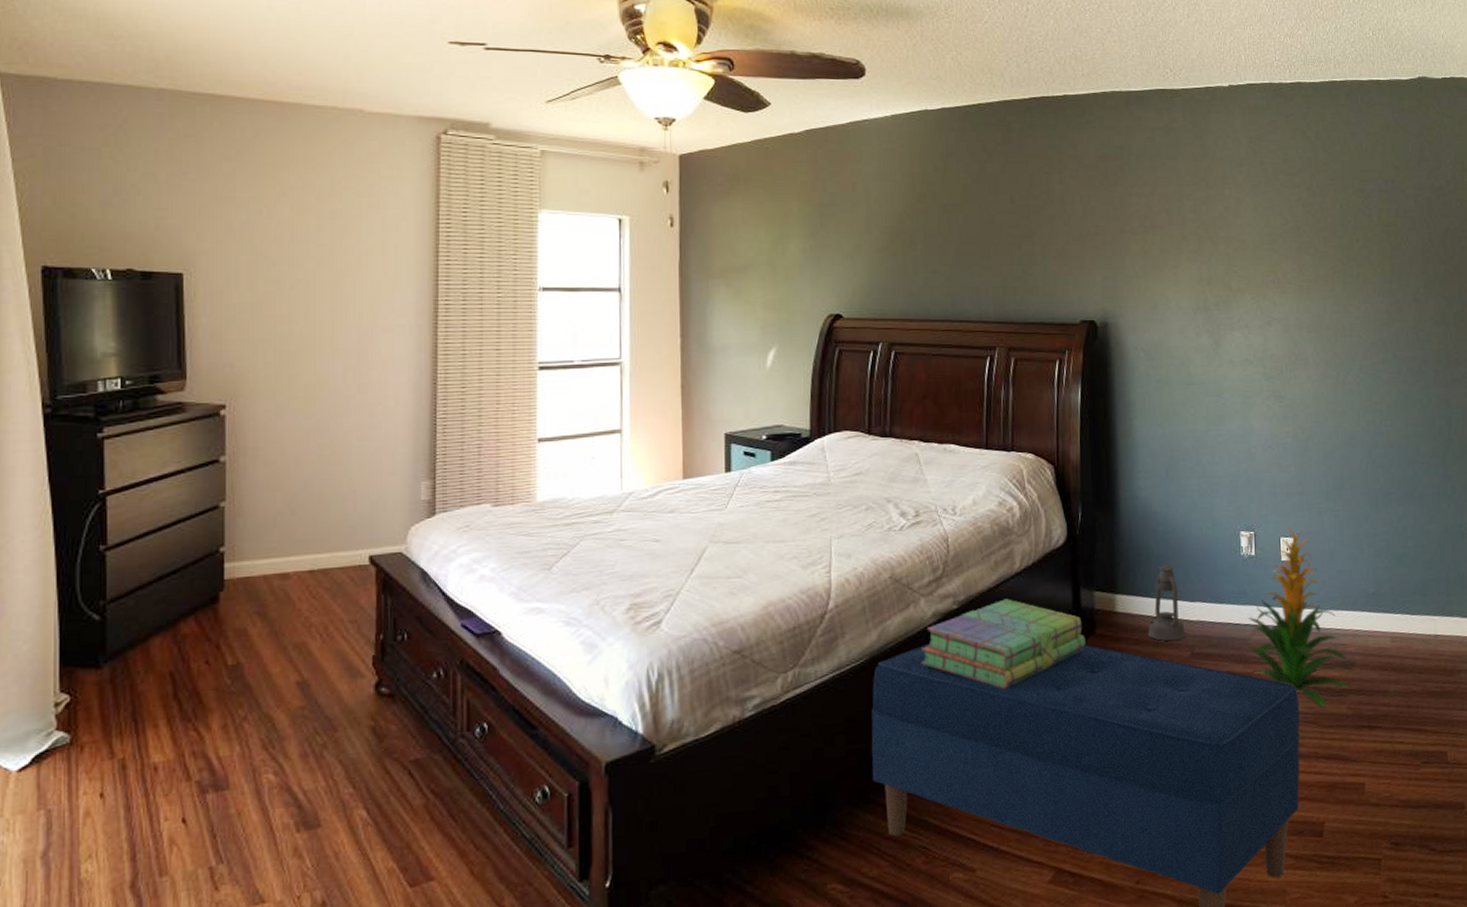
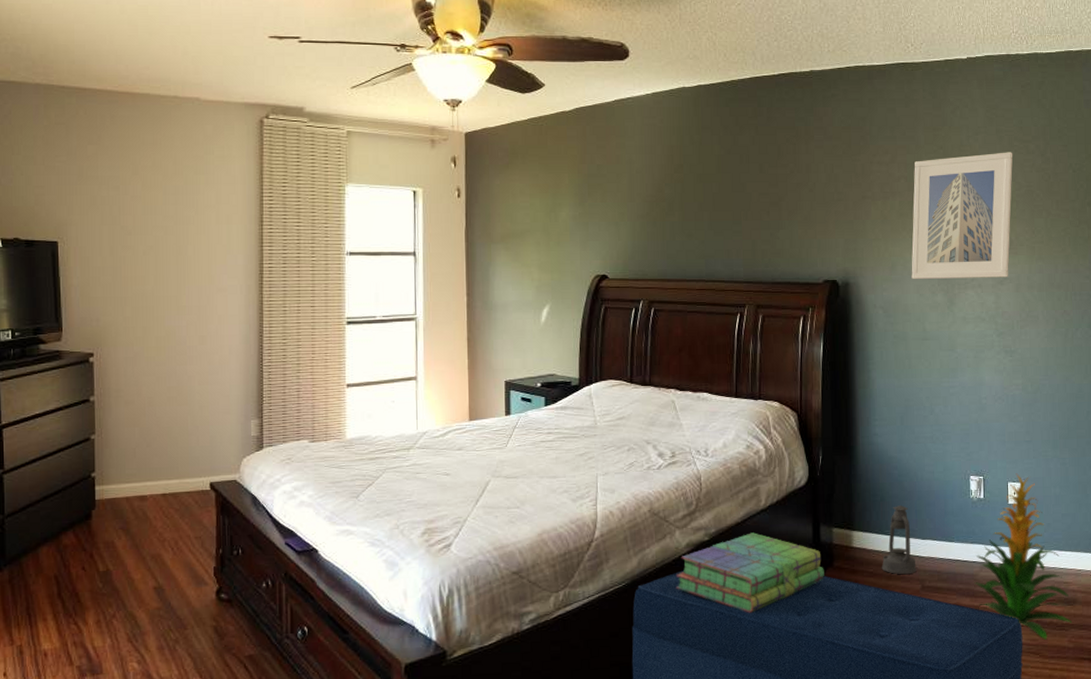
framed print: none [1174,185,1279,319] -> present [911,152,1013,279]

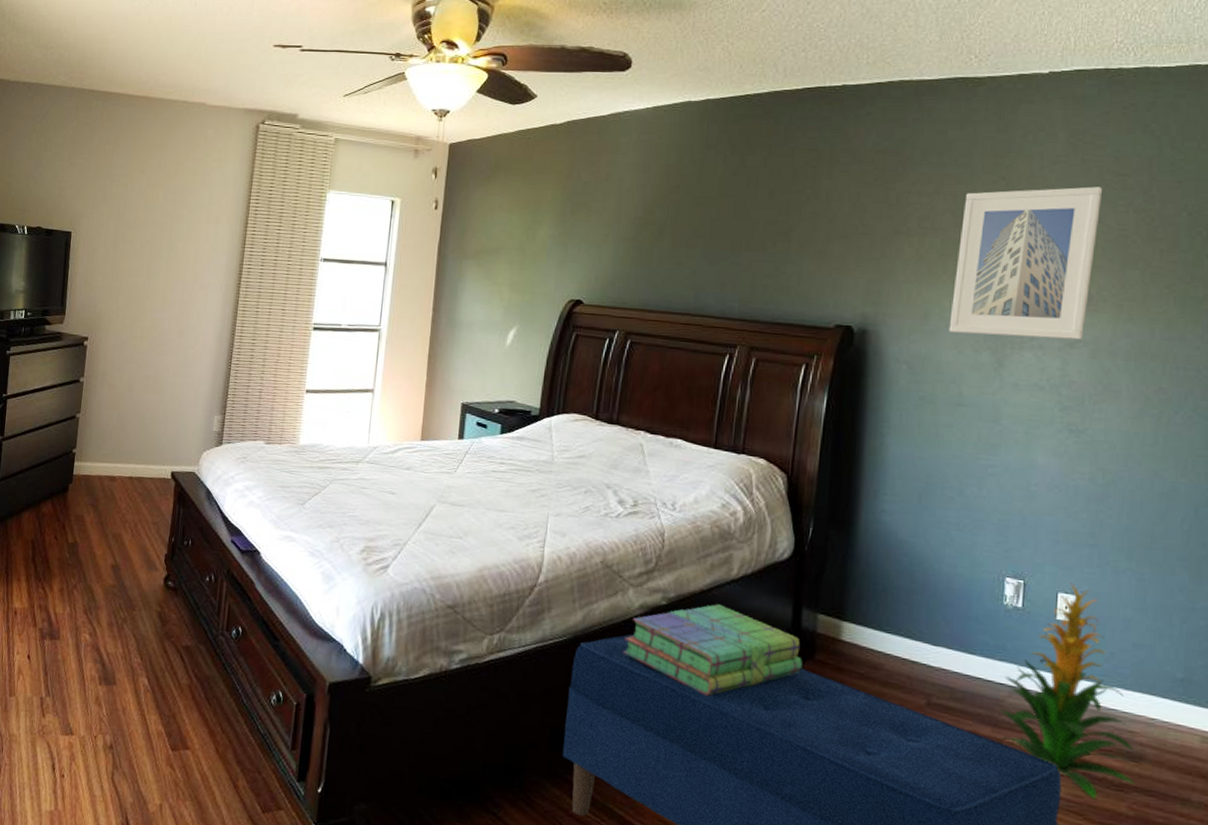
lantern: present [881,505,917,575] -> none [875,599,922,684]

